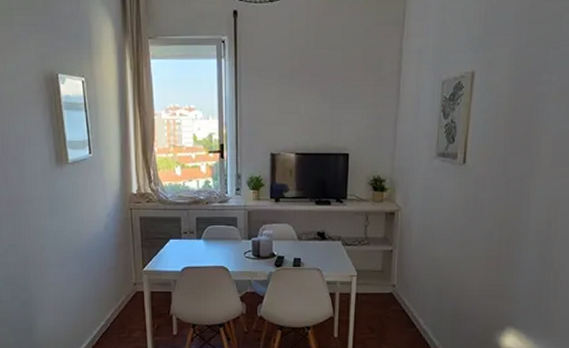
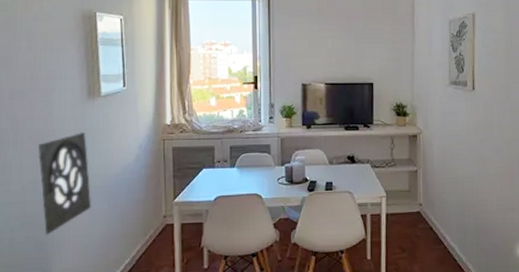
wall ornament: none [14,198,68,295] -> present [37,131,92,235]

